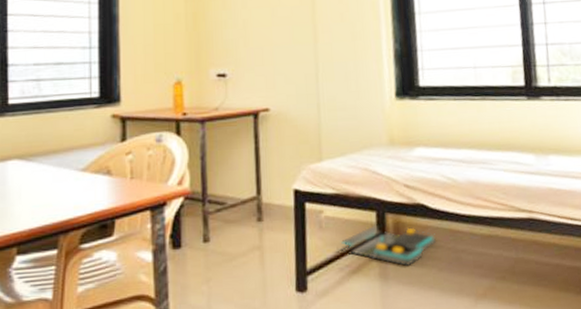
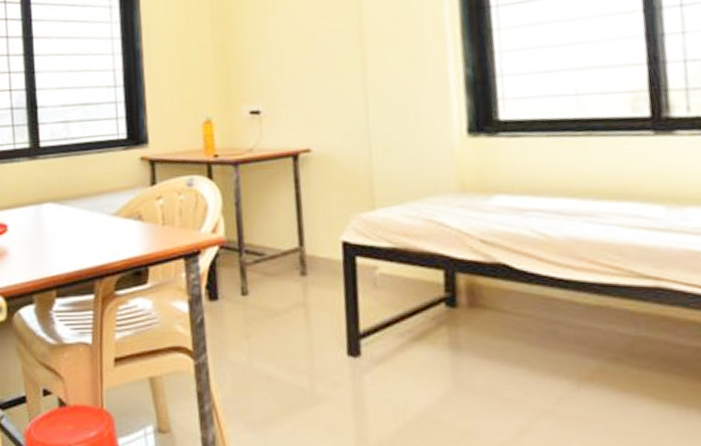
storage bin: present [341,224,437,267] -> none [401,285,524,337]

